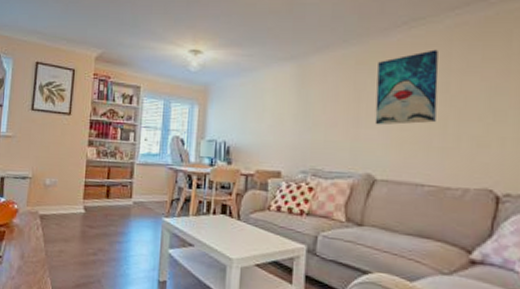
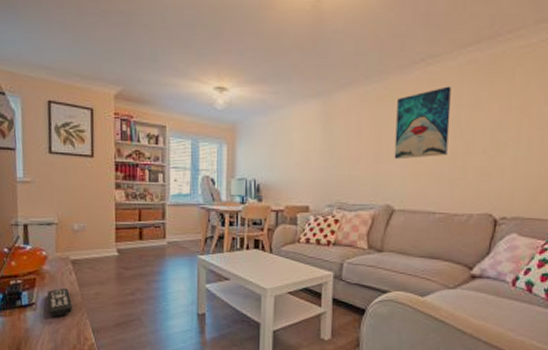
remote control: none [13,242,37,273] -> present [47,288,73,317]

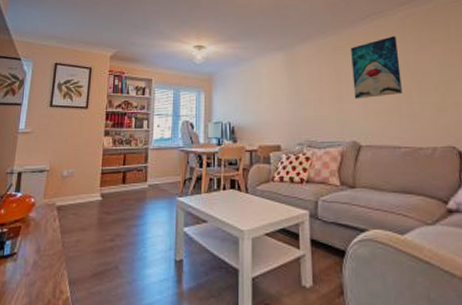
remote control: present [47,288,73,317] -> none [28,235,53,268]

